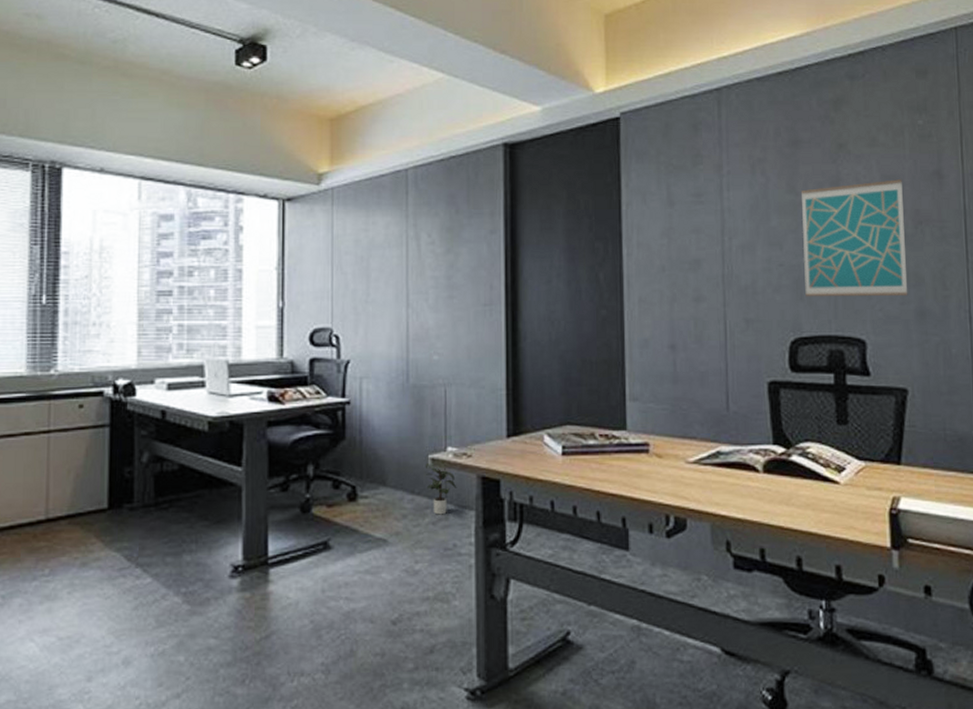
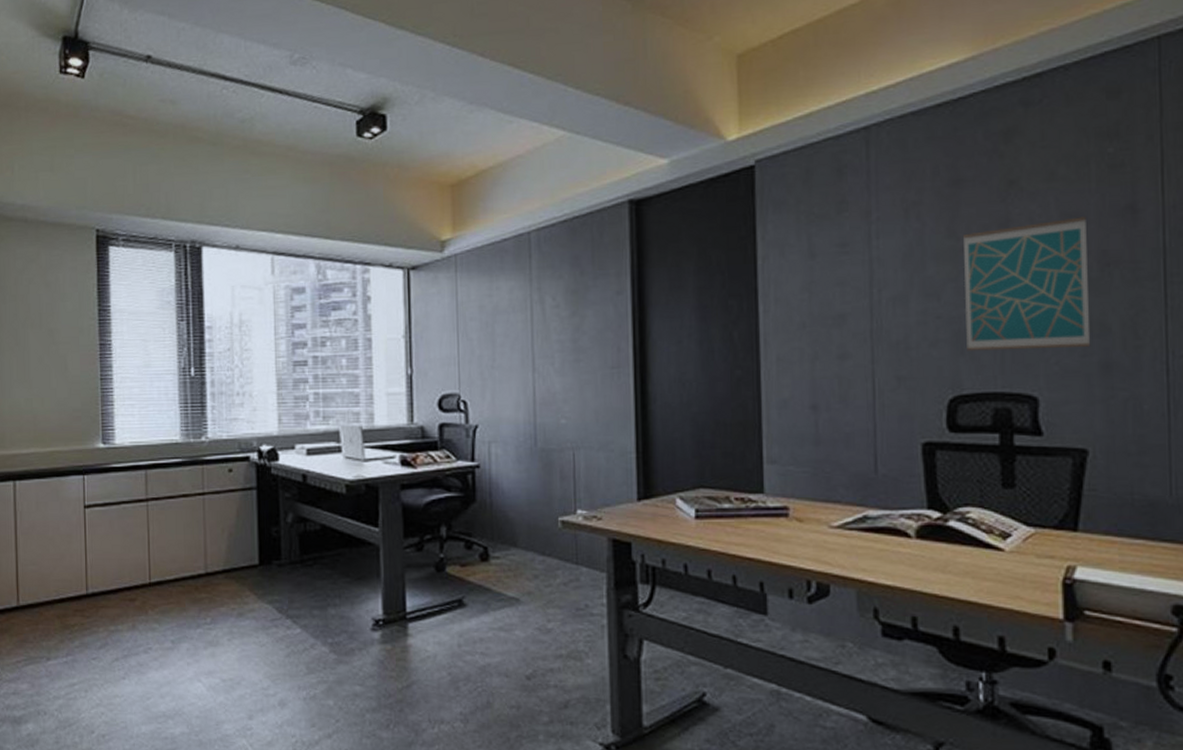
potted plant: present [425,461,457,515] -> none [555,523,588,576]

